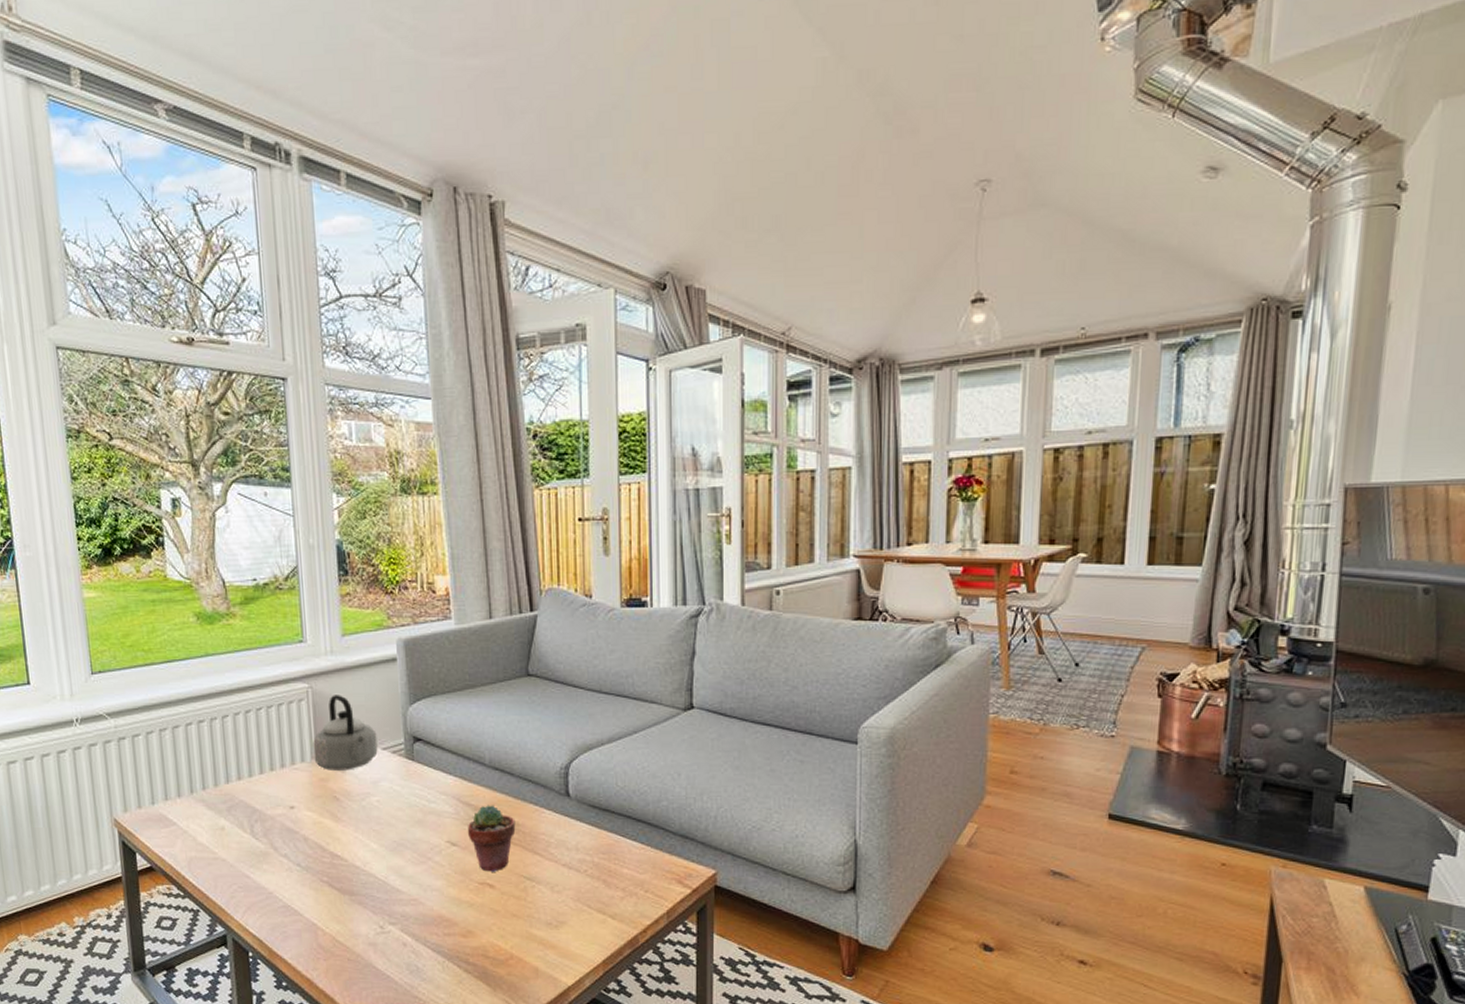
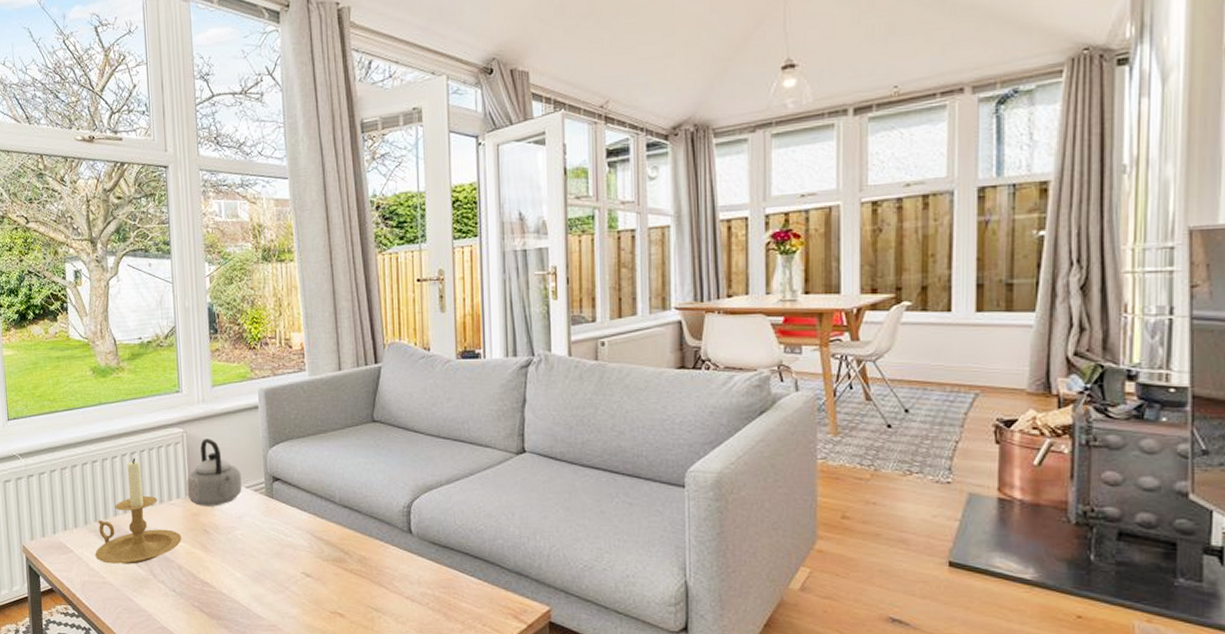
candle holder: none [203,717,308,837] -> present [95,458,182,564]
potted succulent: present [467,805,516,872] -> none [320,540,363,602]

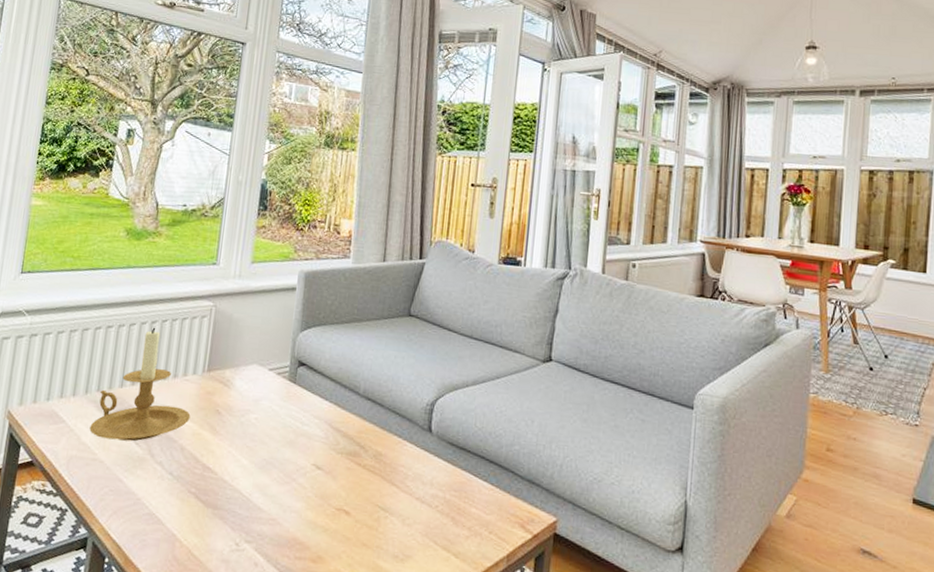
teapot: present [187,439,242,506] -> none [205,315,266,387]

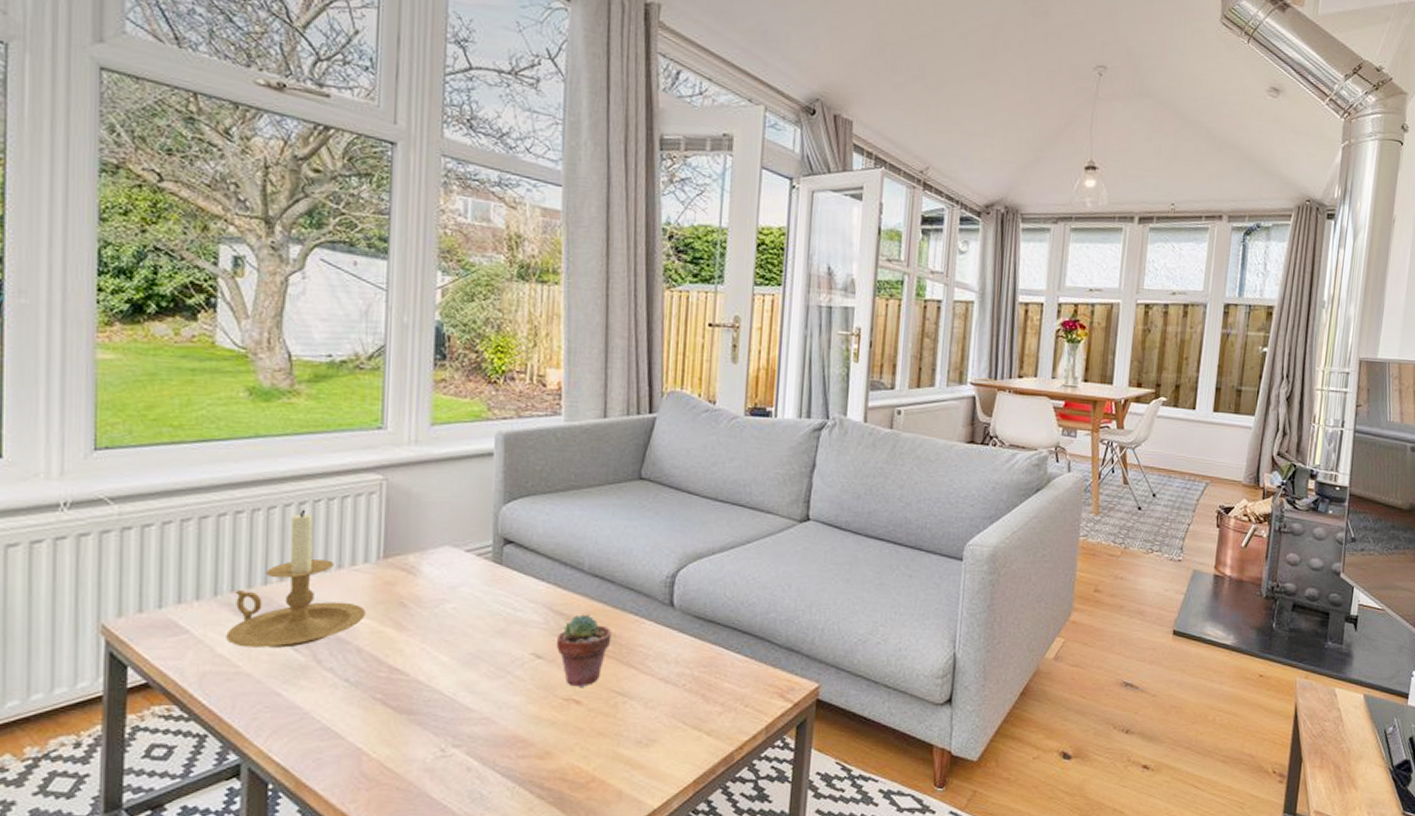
potted succulent: none [333,432,379,499] -> present [556,614,612,687]

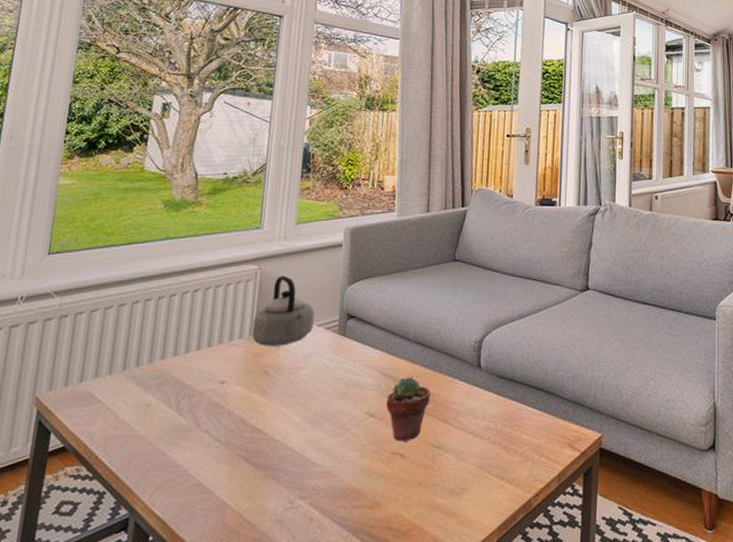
candle holder: present [226,509,366,648] -> none [128,295,238,414]
teapot: none [380,489,461,574] -> present [252,276,315,346]

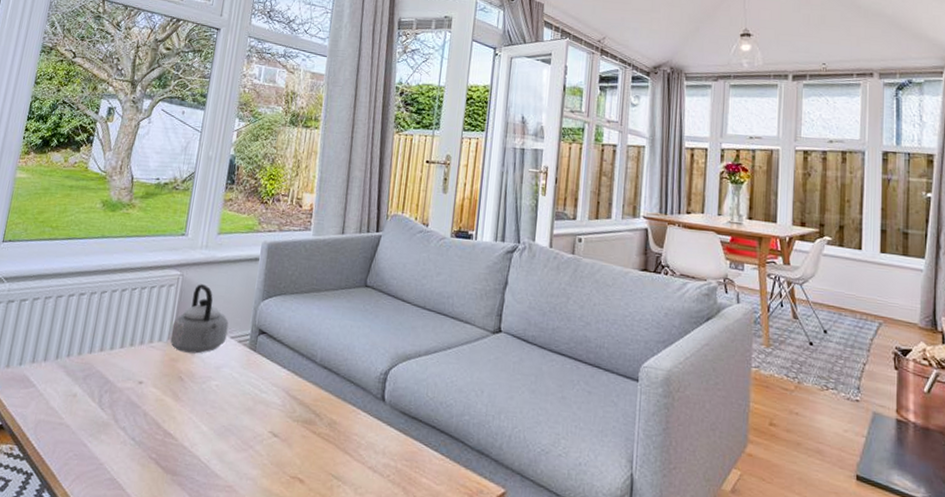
potted succulent: present [385,377,431,442] -> none [289,400,334,467]

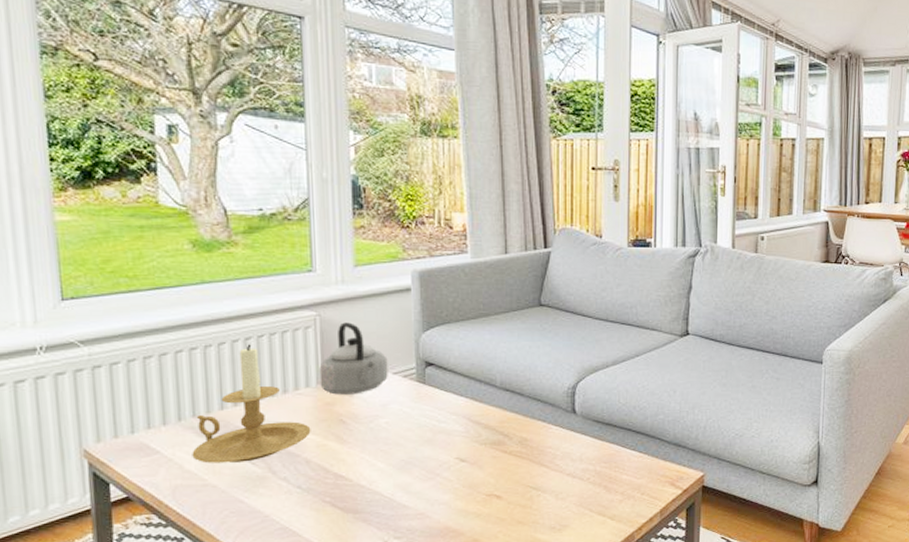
candle holder: none [58,295,155,407] -> present [192,344,311,463]

